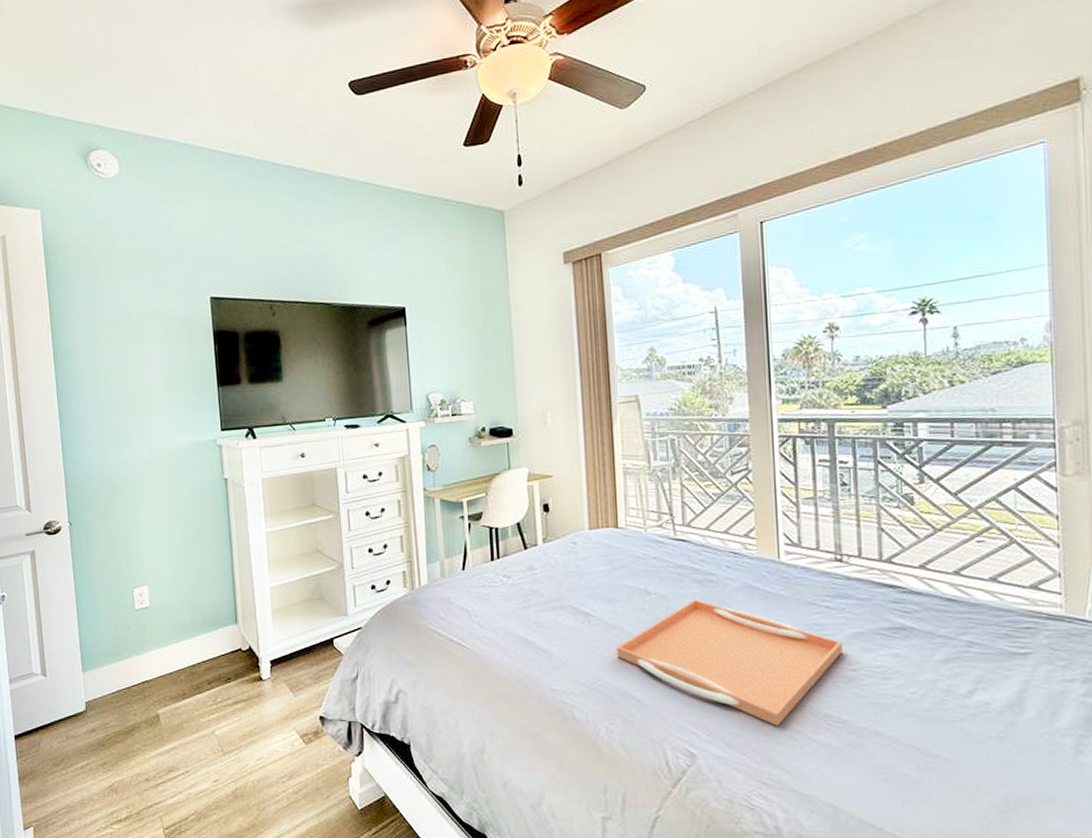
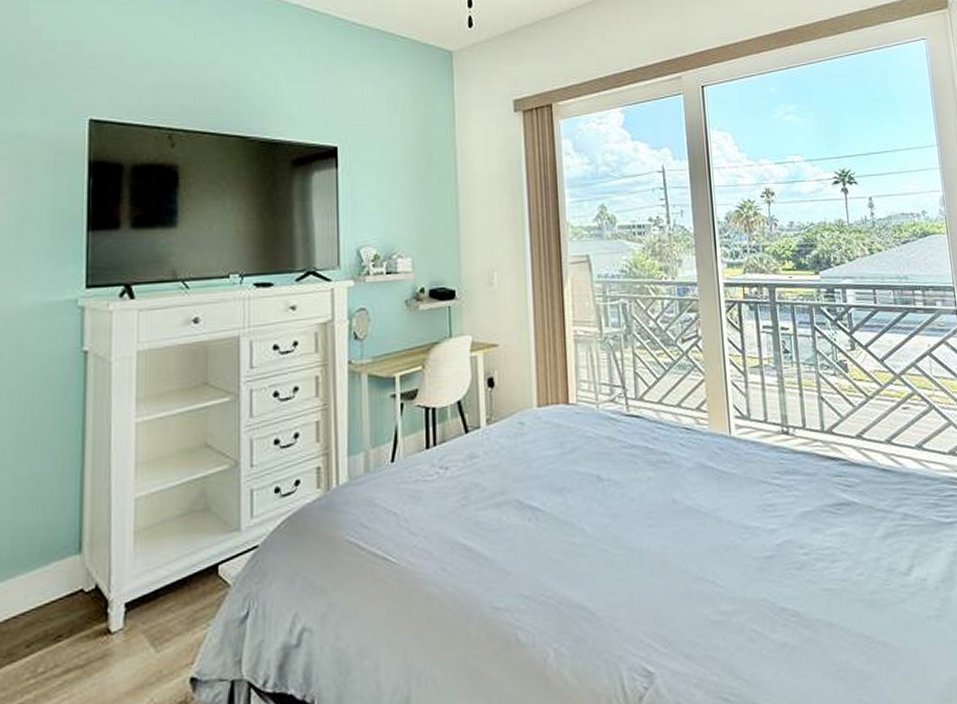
serving tray: present [617,599,843,726] -> none [567,483,794,628]

